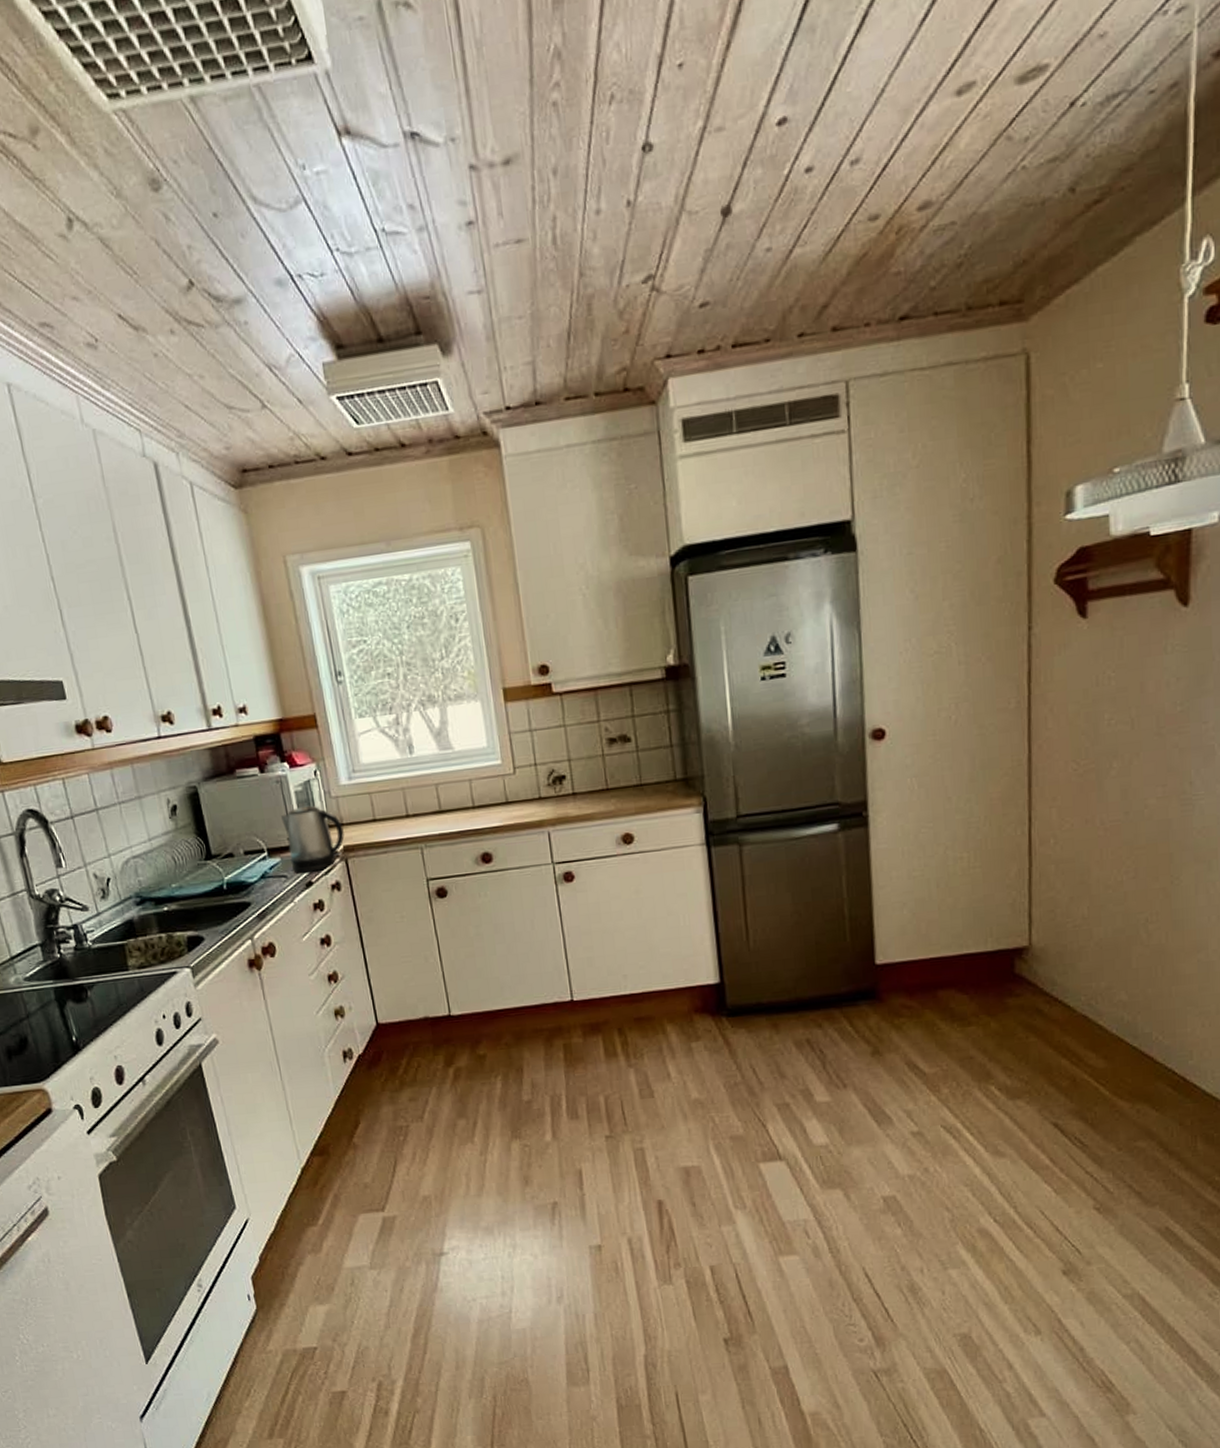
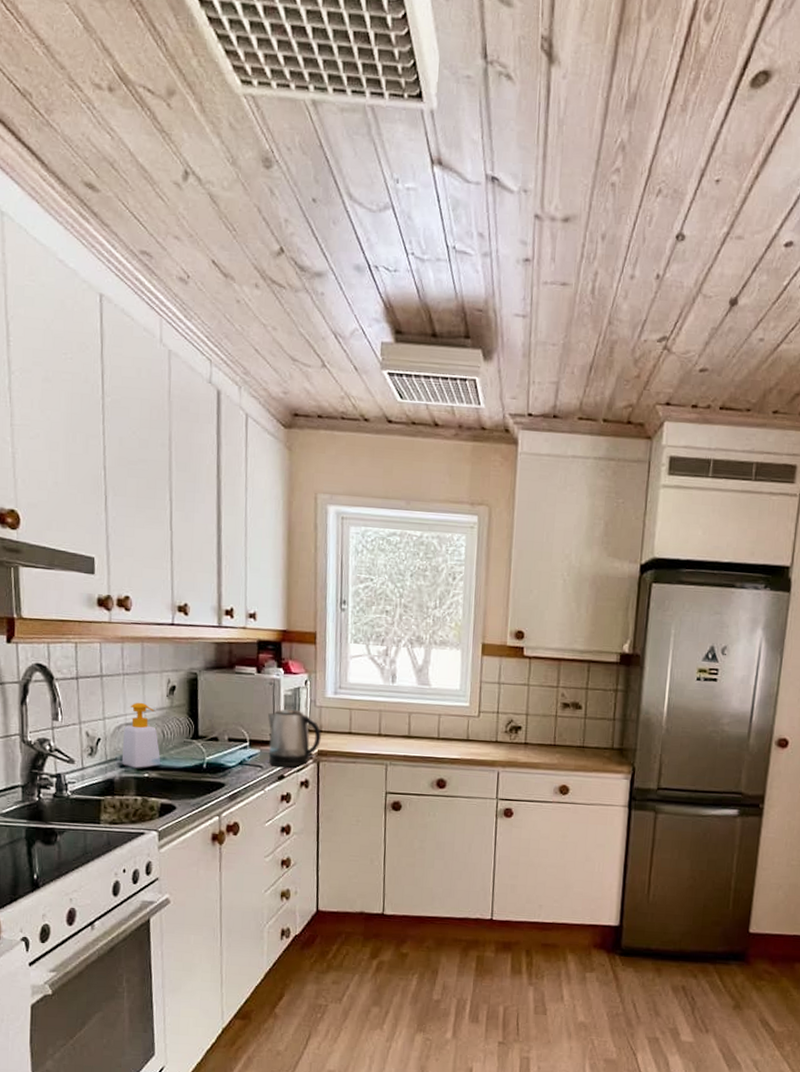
soap bottle: none [132,830,179,905] -> present [121,702,161,770]

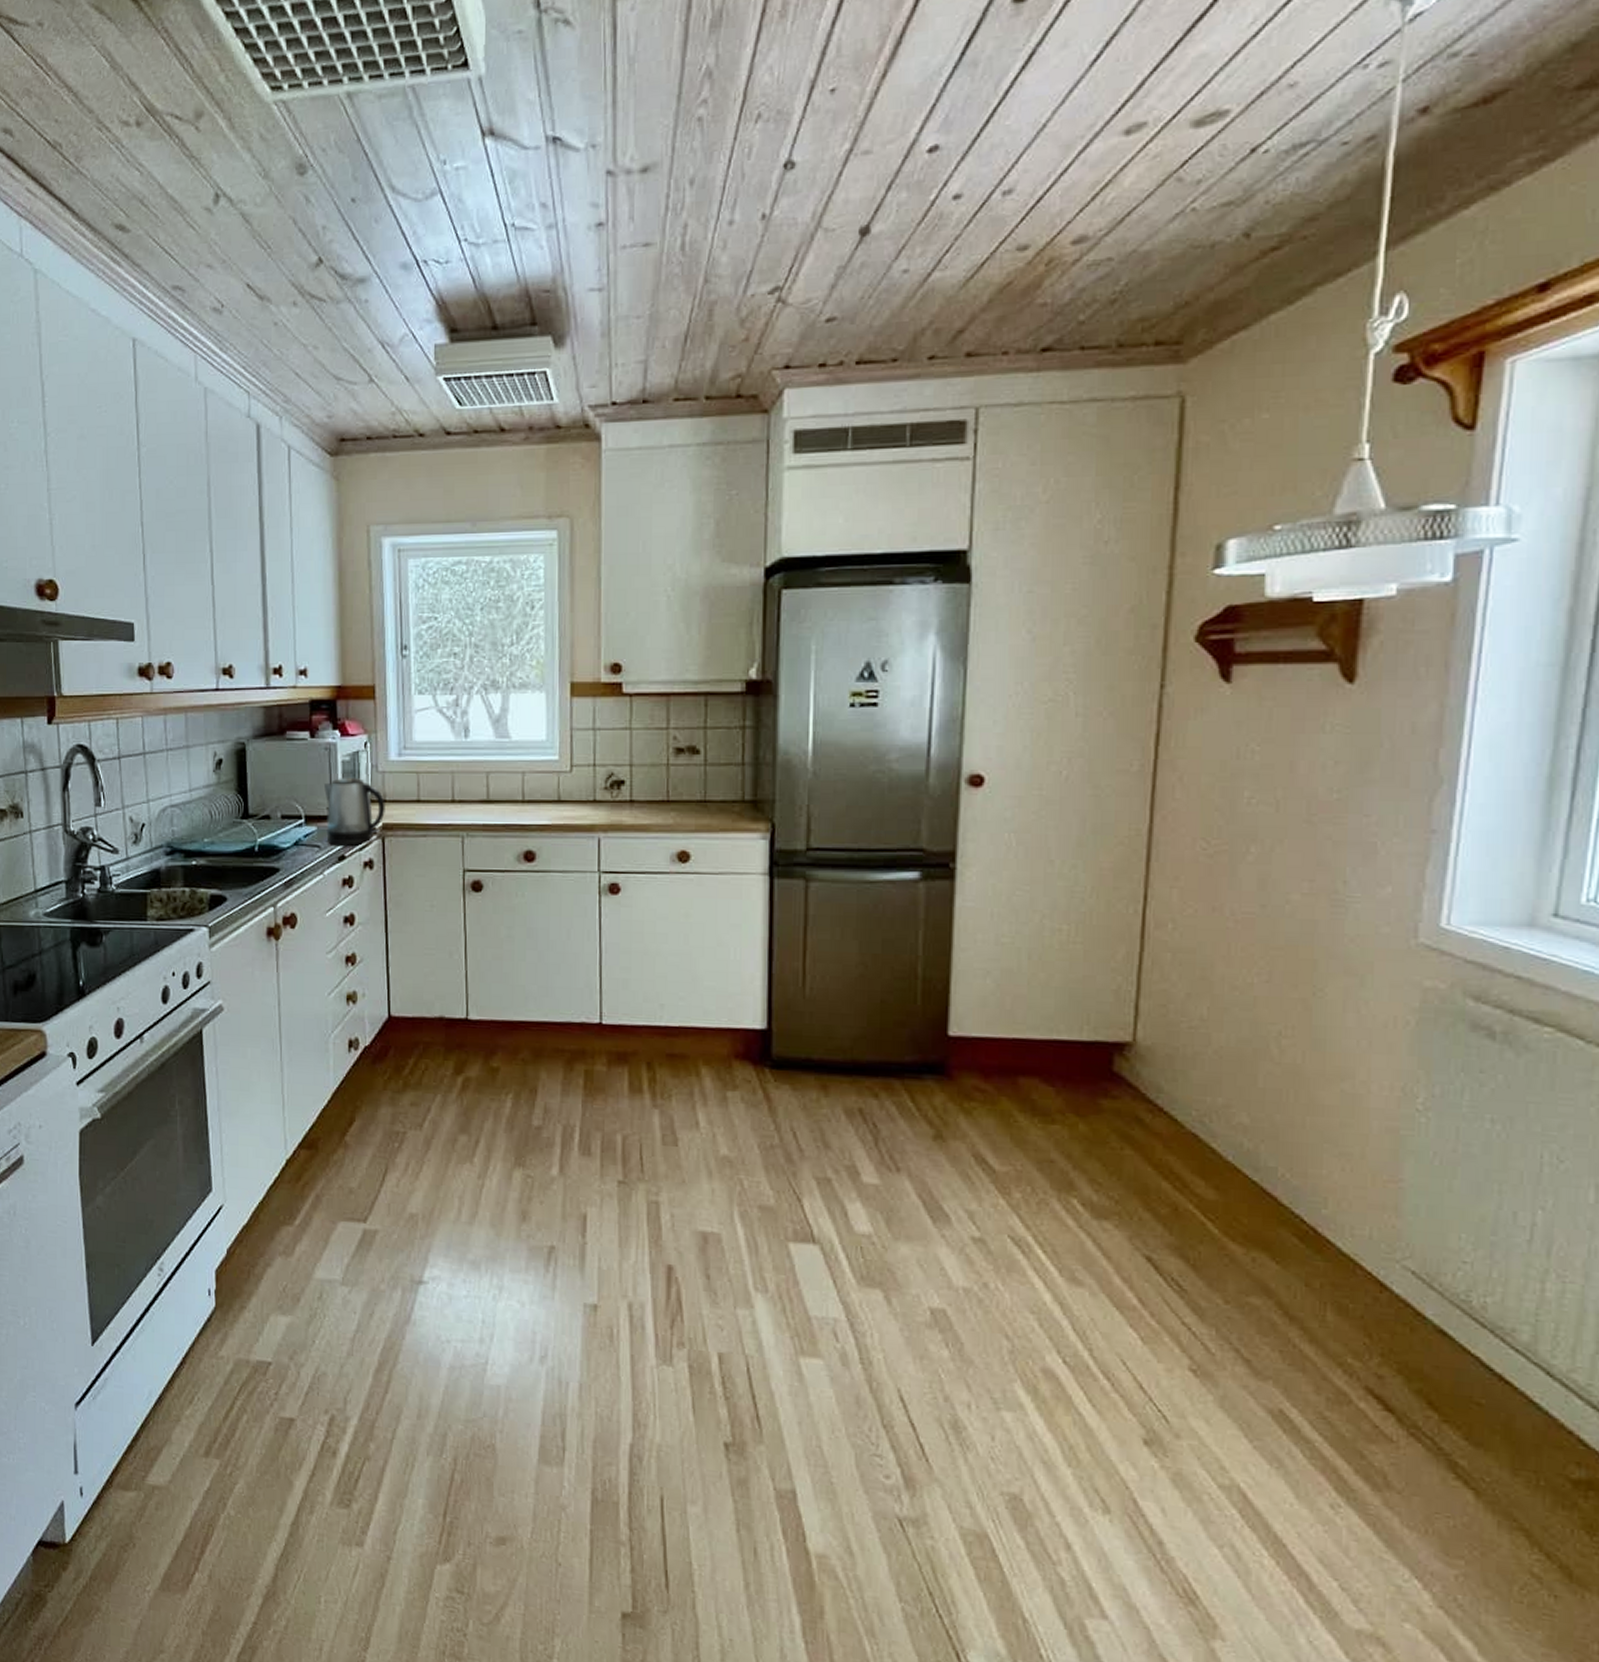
soap bottle: present [121,702,161,770] -> none [167,780,209,858]

